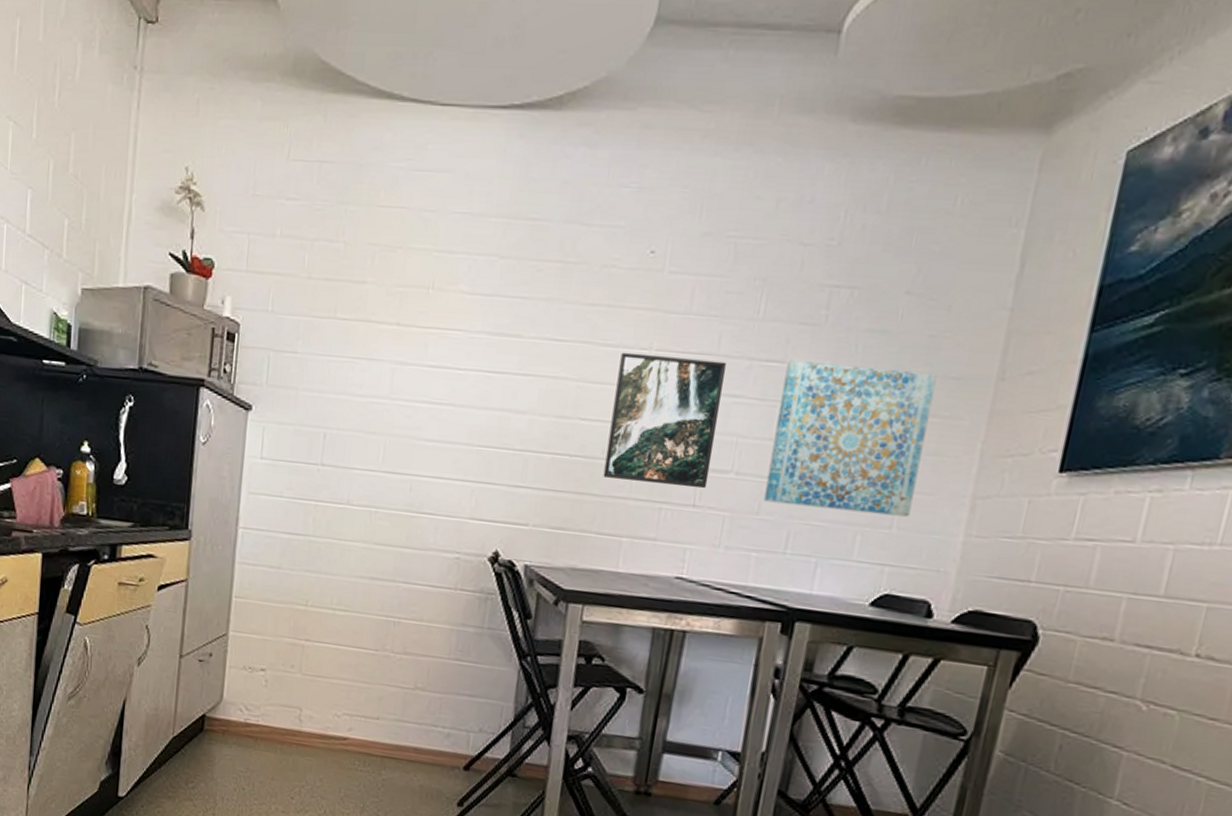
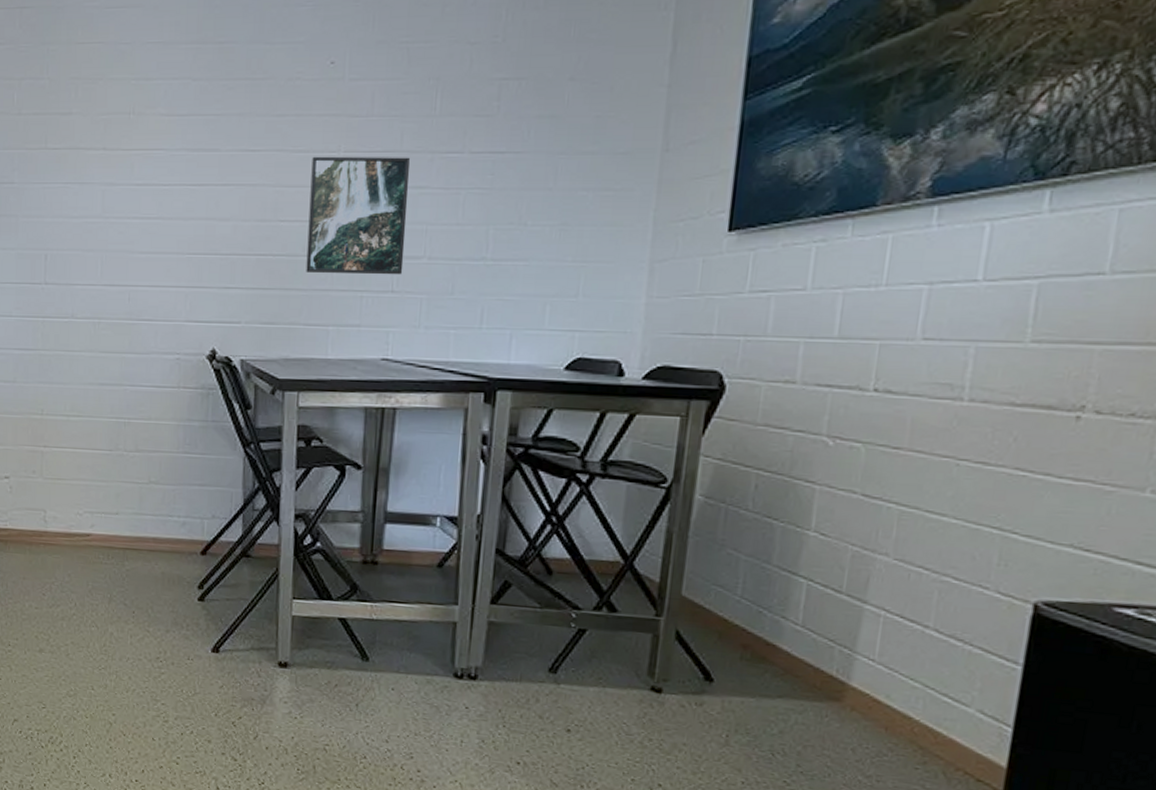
wall art: present [763,360,937,517] -> none [456,150,606,285]

